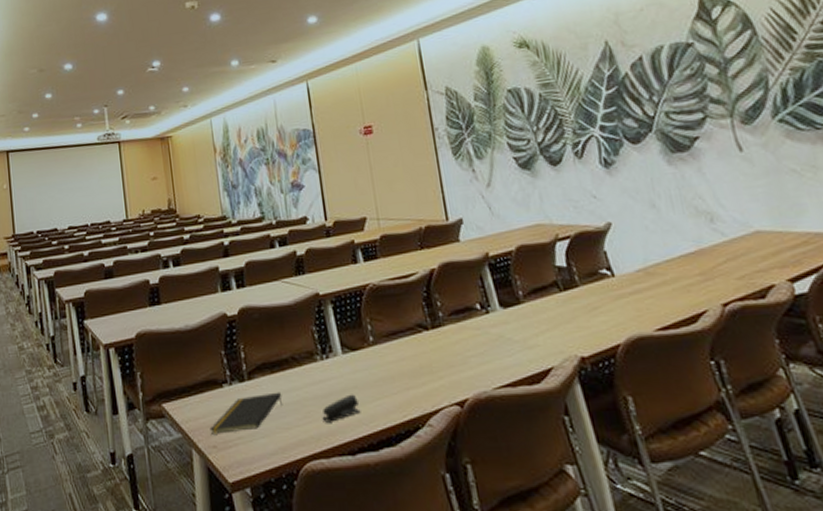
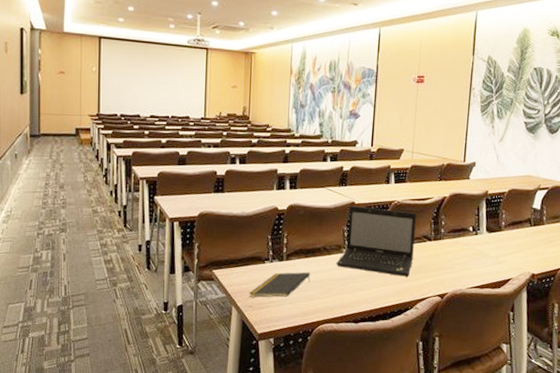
laptop: none [310,295,411,383] -> present [336,206,416,277]
stapler: present [322,394,361,423] -> none [338,280,368,298]

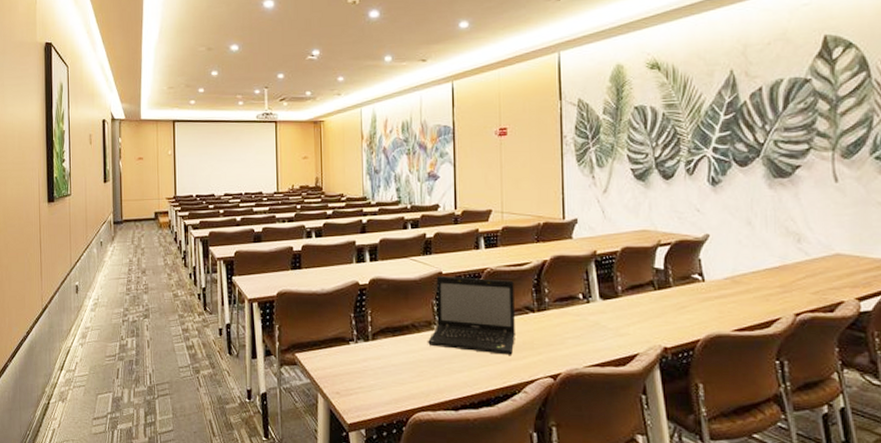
notepad: present [249,272,311,298] -> none [335,352,401,383]

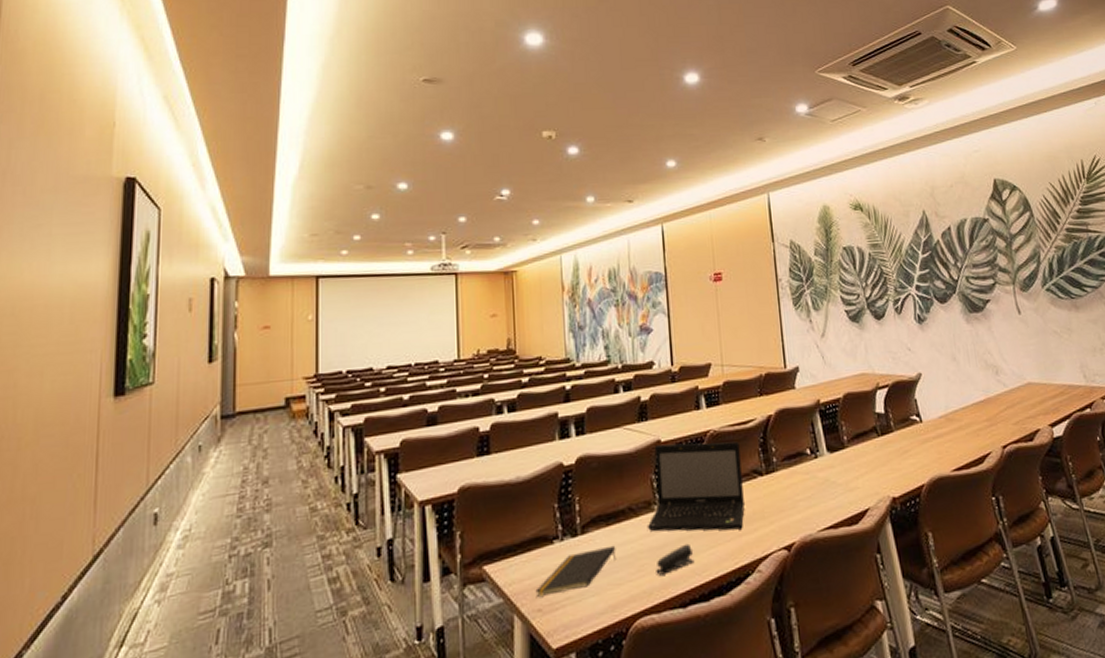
notepad: none [335,352,401,383] -> present [535,545,617,597]
stapler: none [433,360,467,382] -> present [656,543,695,575]

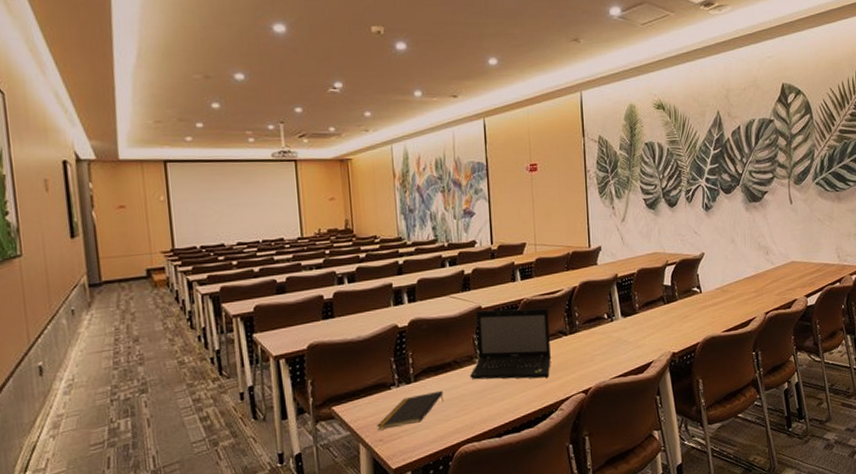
stapler: present [656,543,695,575] -> none [477,389,509,413]

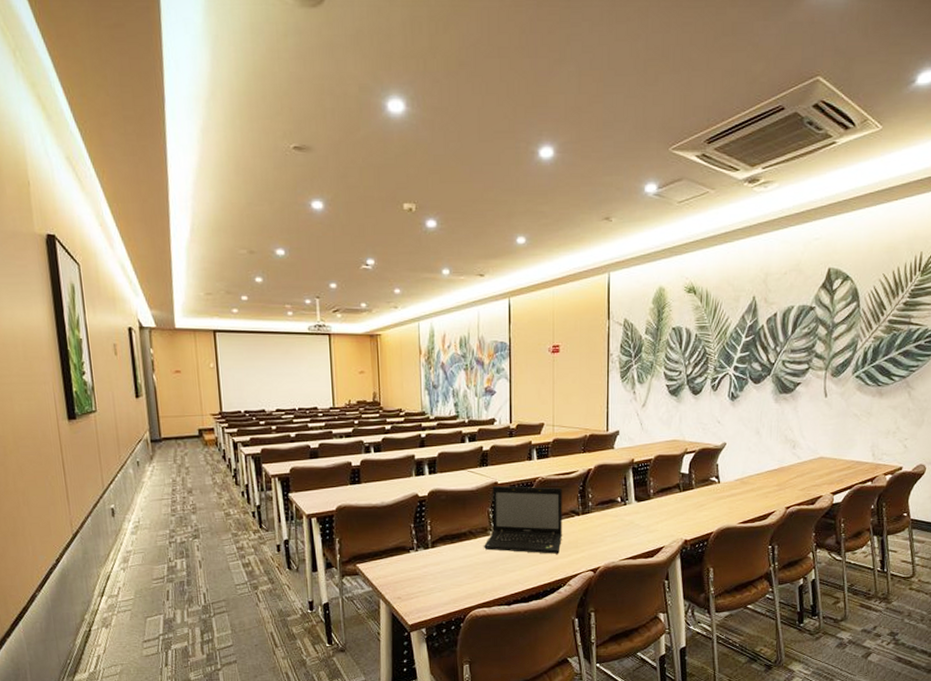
notepad: present [377,390,444,430] -> none [396,557,459,589]

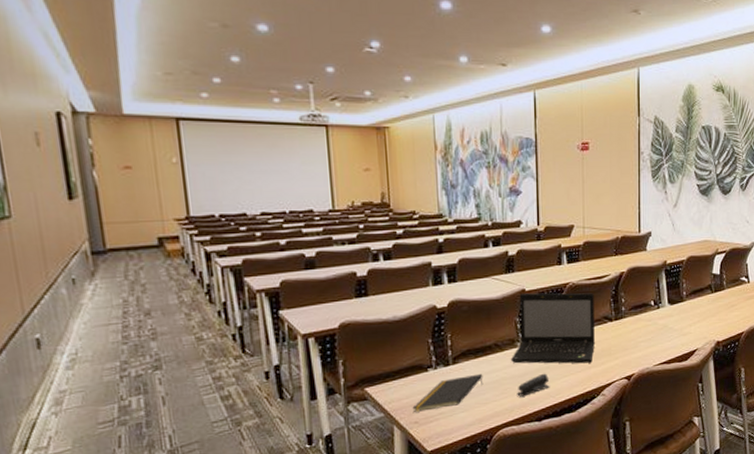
notepad: none [396,557,459,589] -> present [412,373,484,412]
stapler: none [488,561,519,581] -> present [517,373,550,397]

